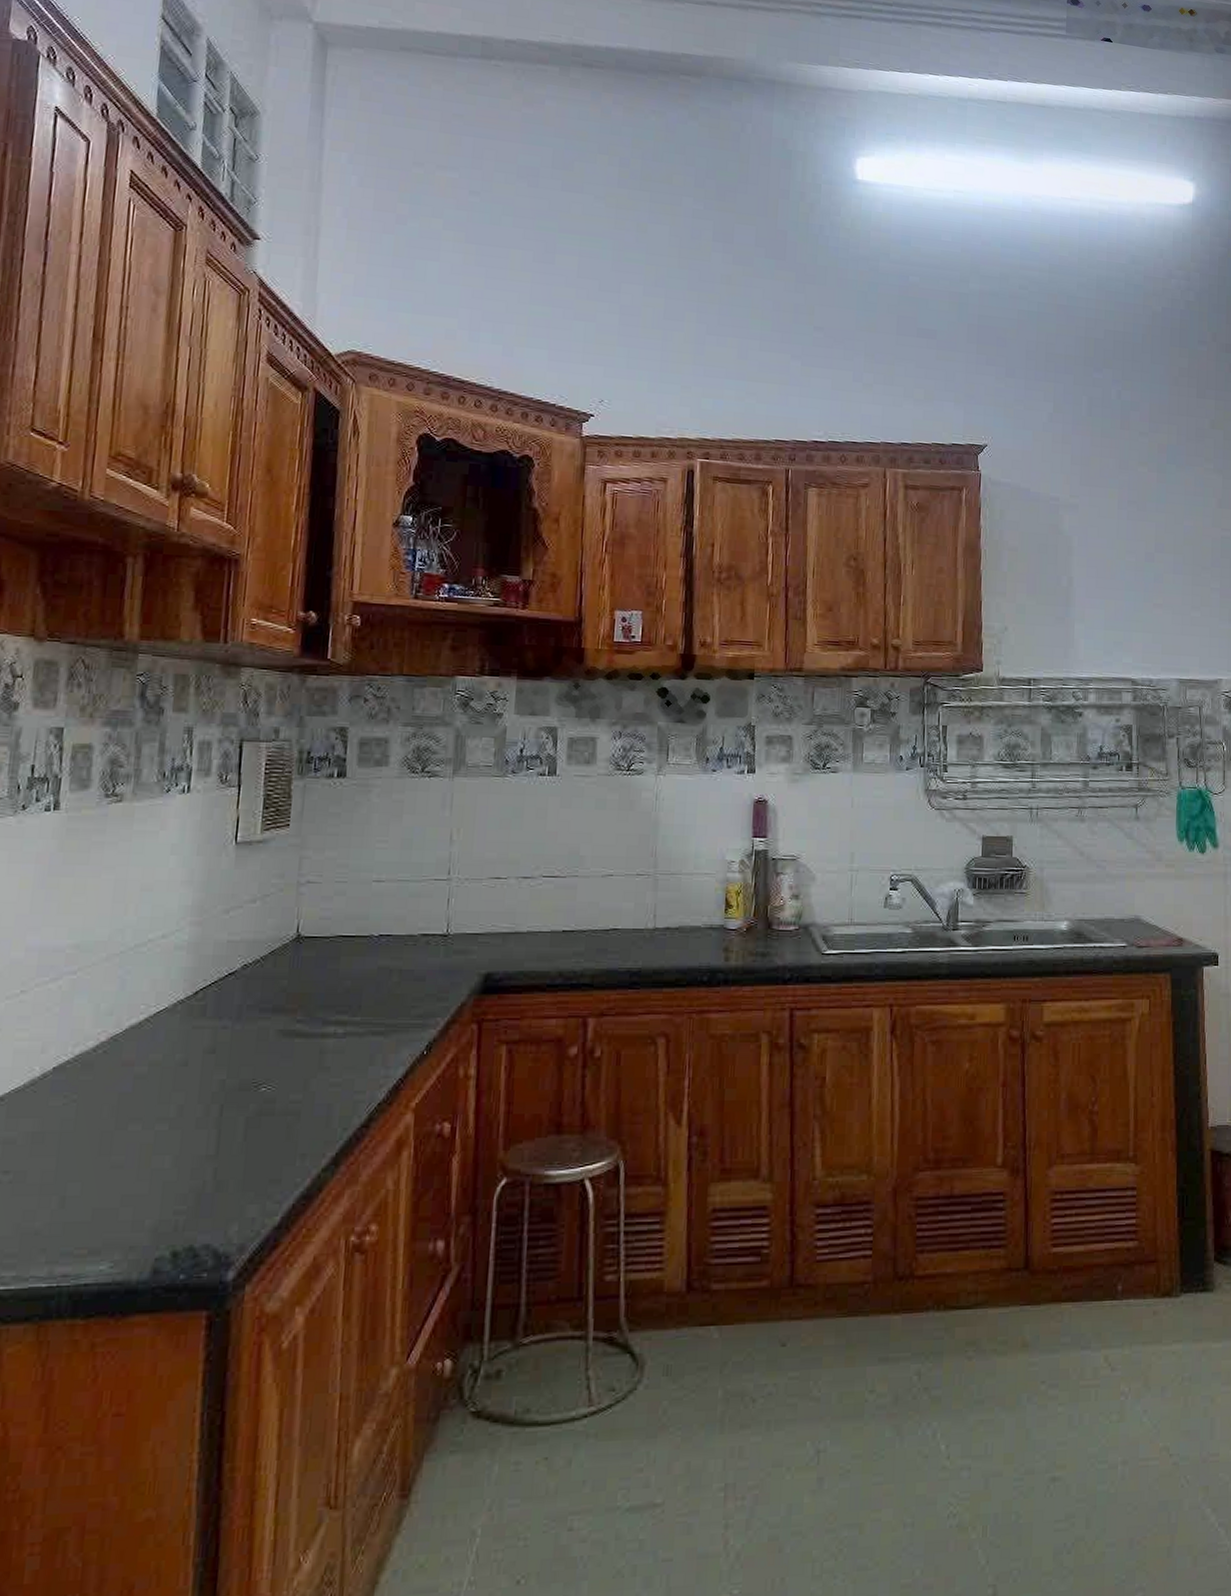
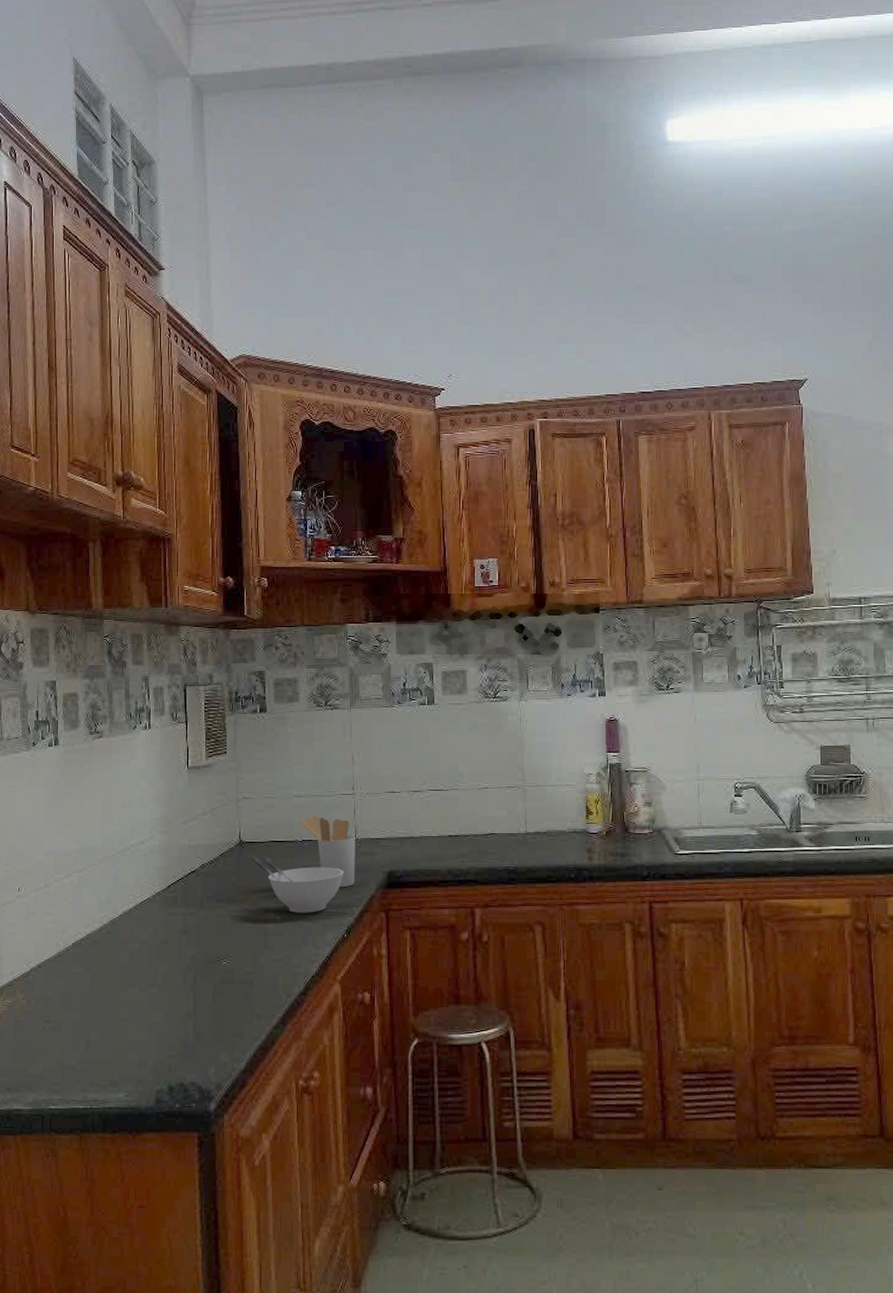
bowl: none [312,955,430,1025] -> present [252,856,344,913]
utensil holder: none [376,905,448,994] -> present [298,815,356,888]

